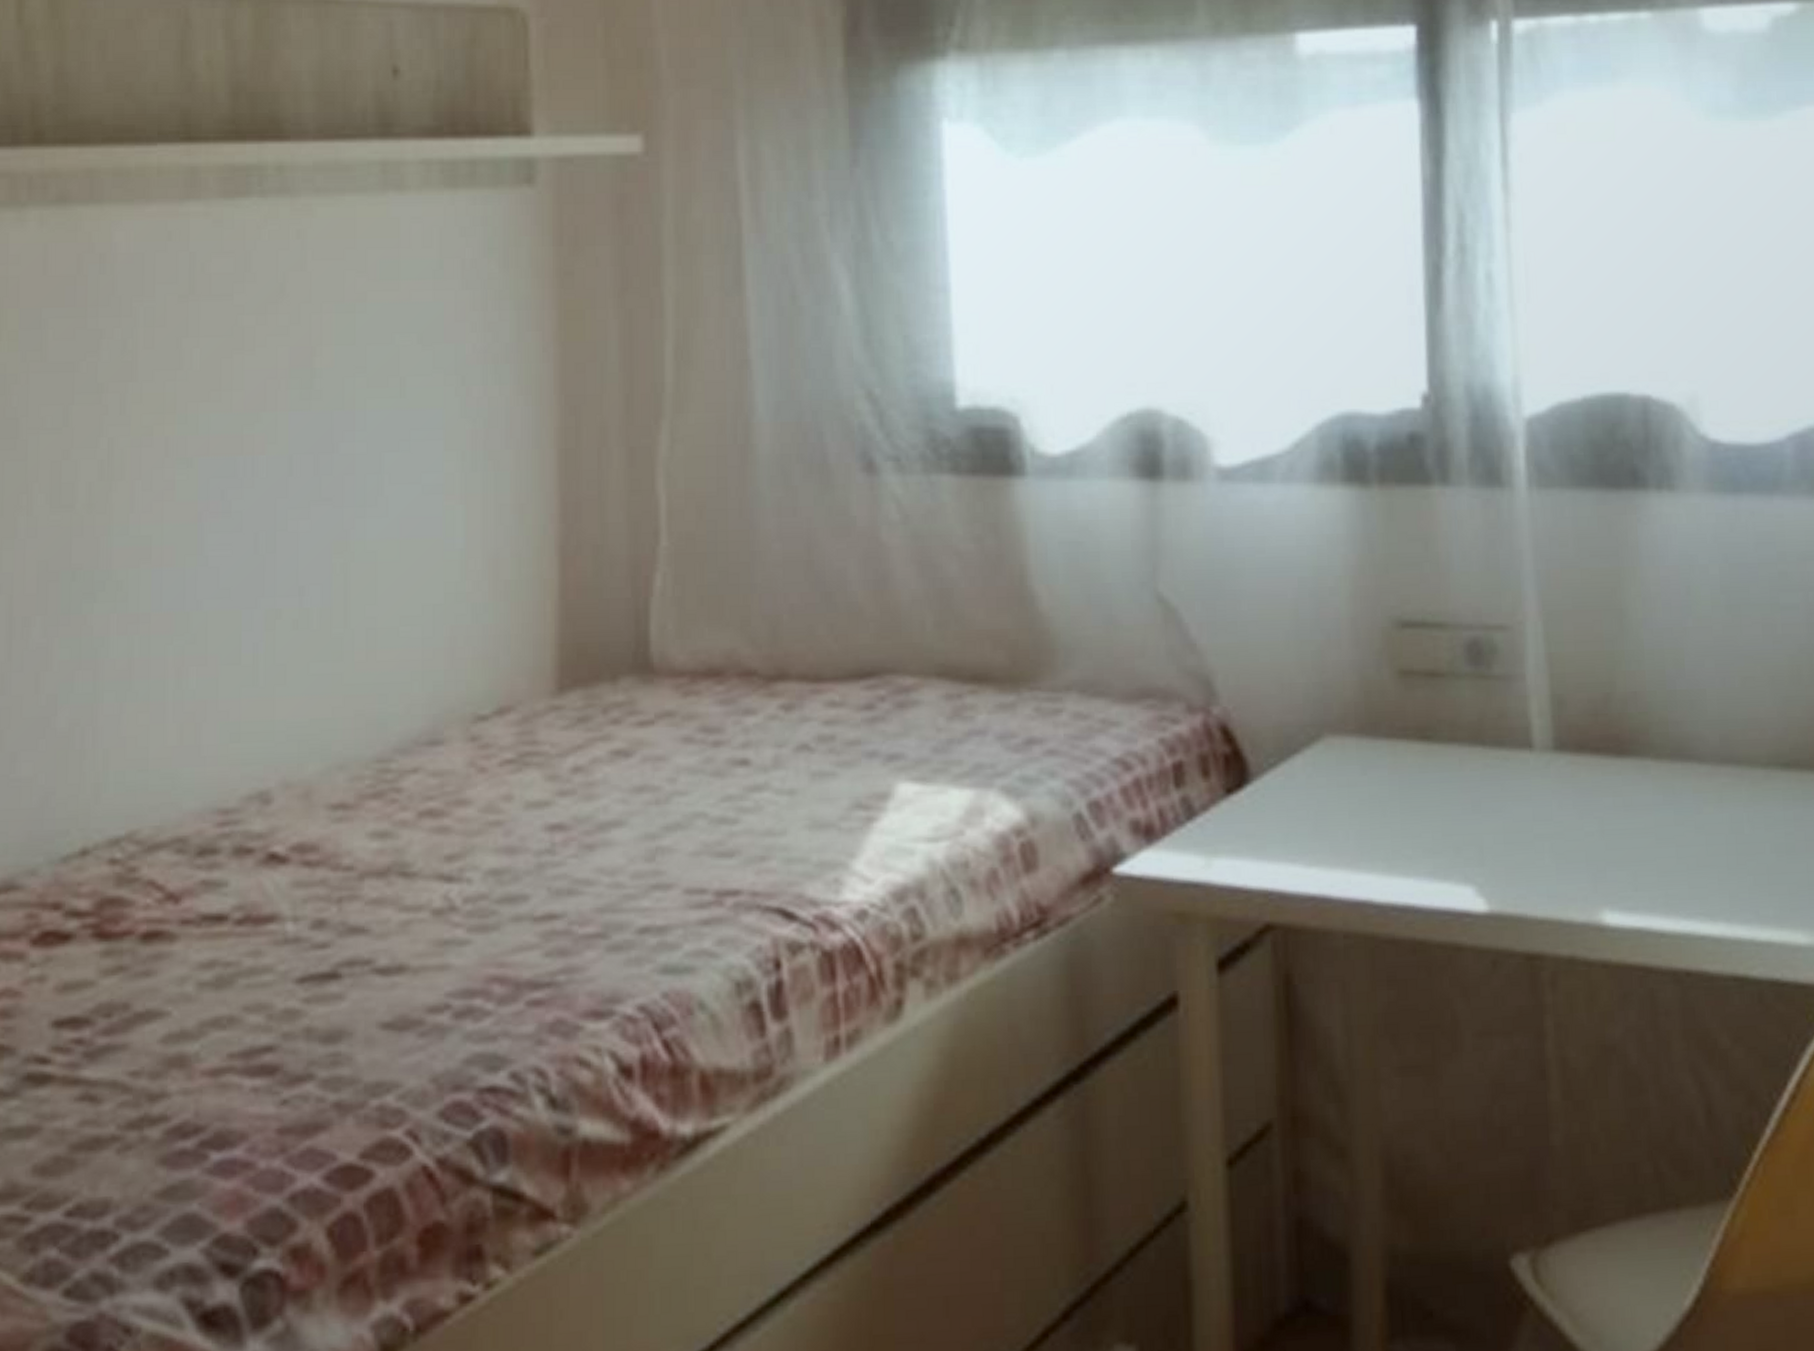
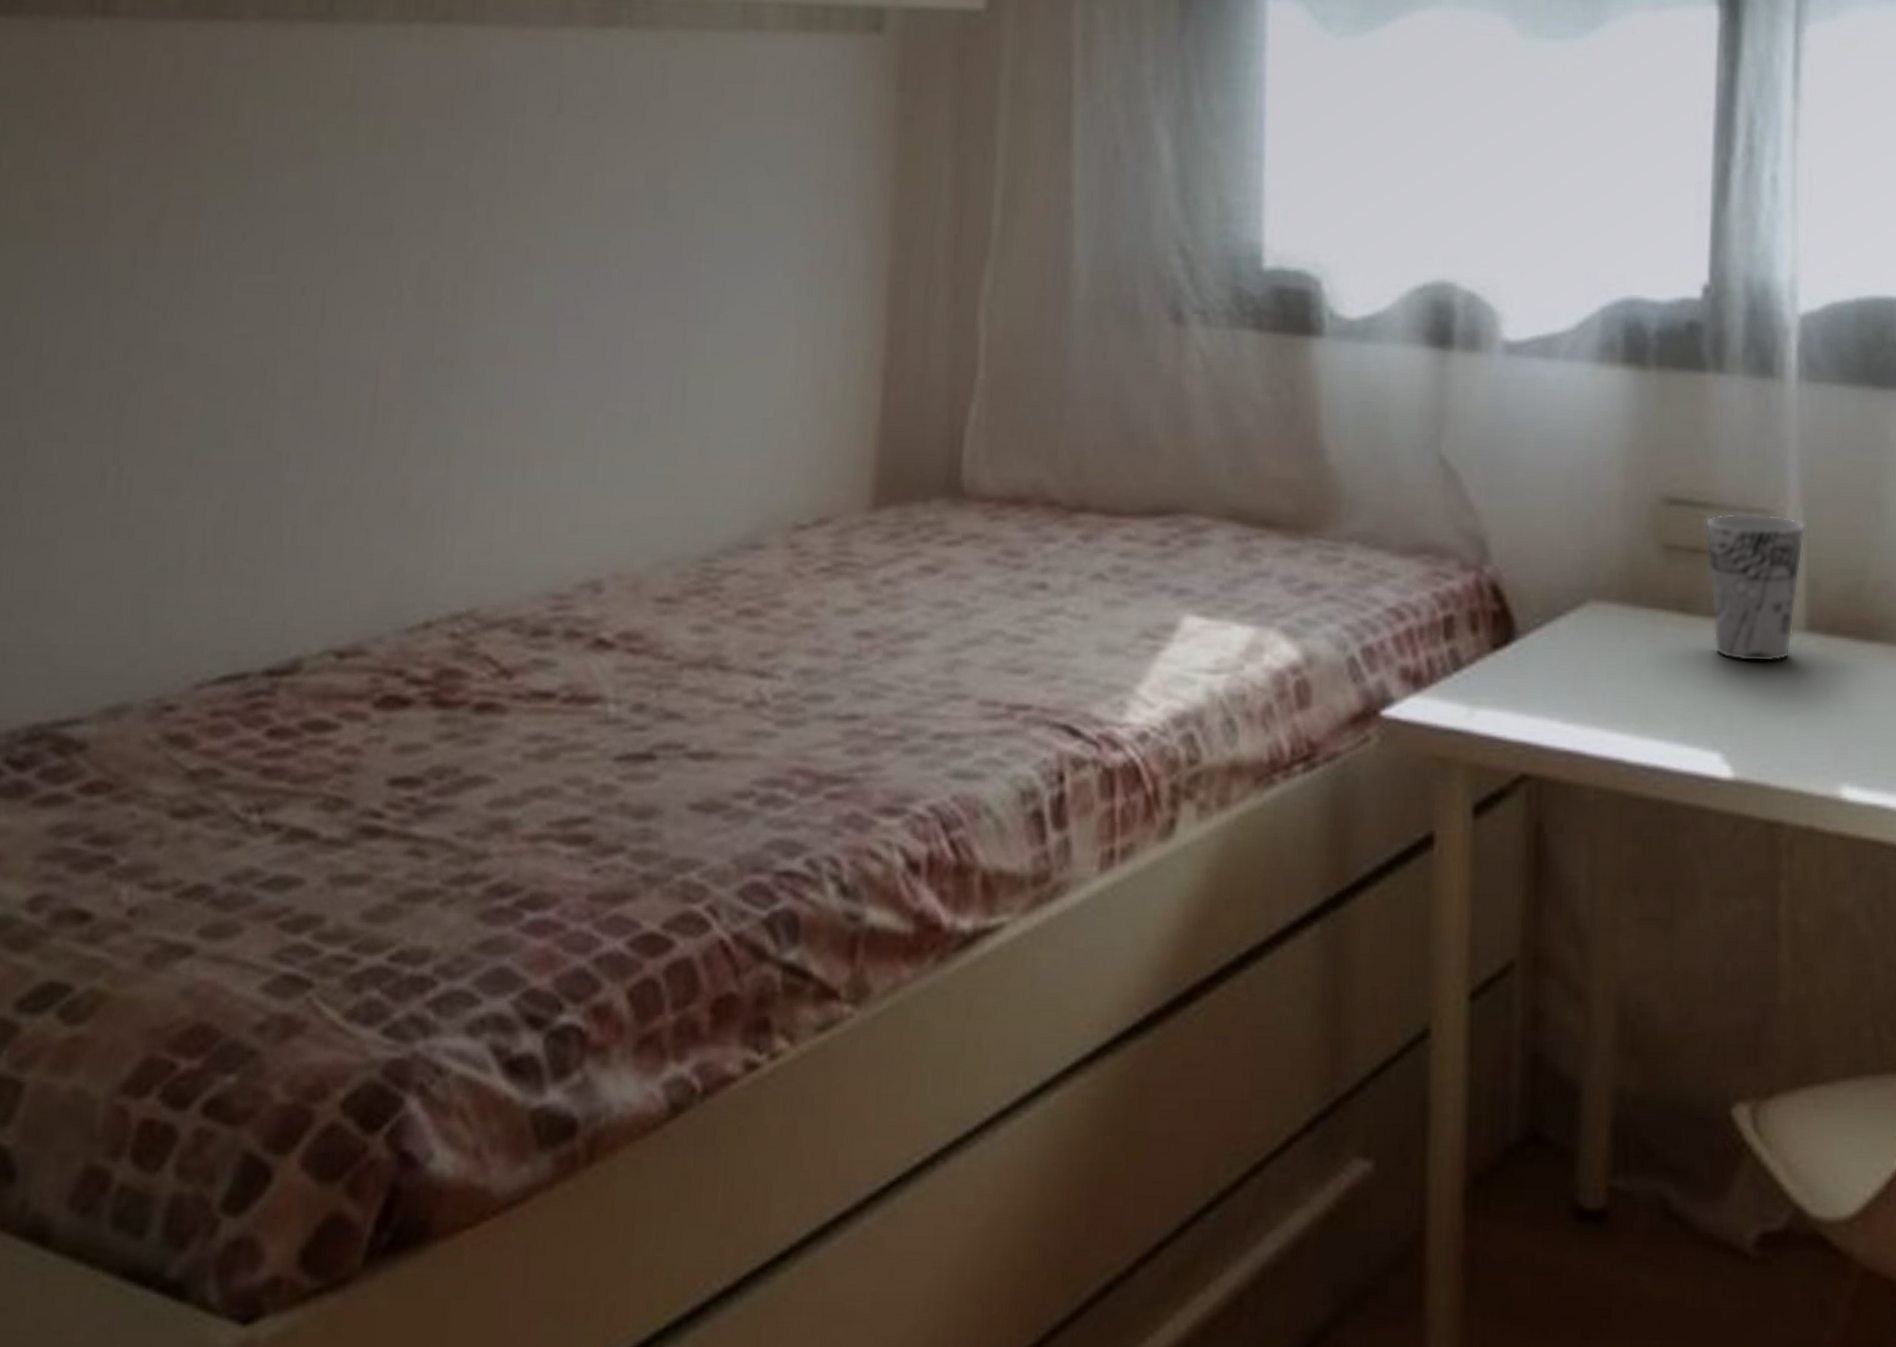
cup: none [1440,630,1547,788] -> present [1705,513,1806,663]

